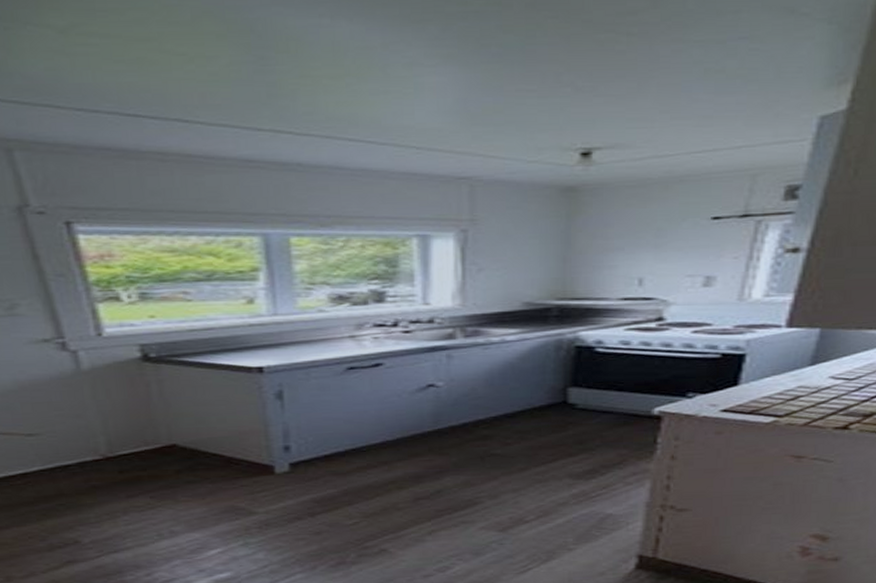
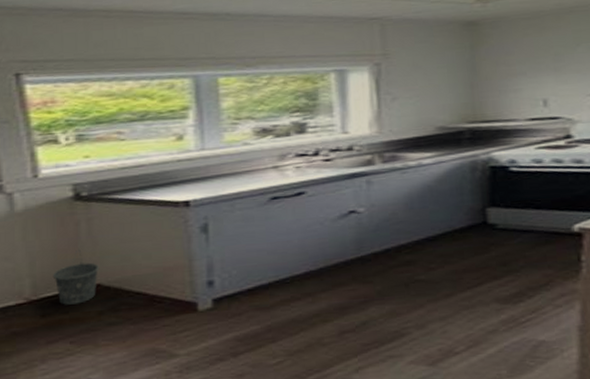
bucket: none [127,409,174,463] -> present [52,249,100,305]

